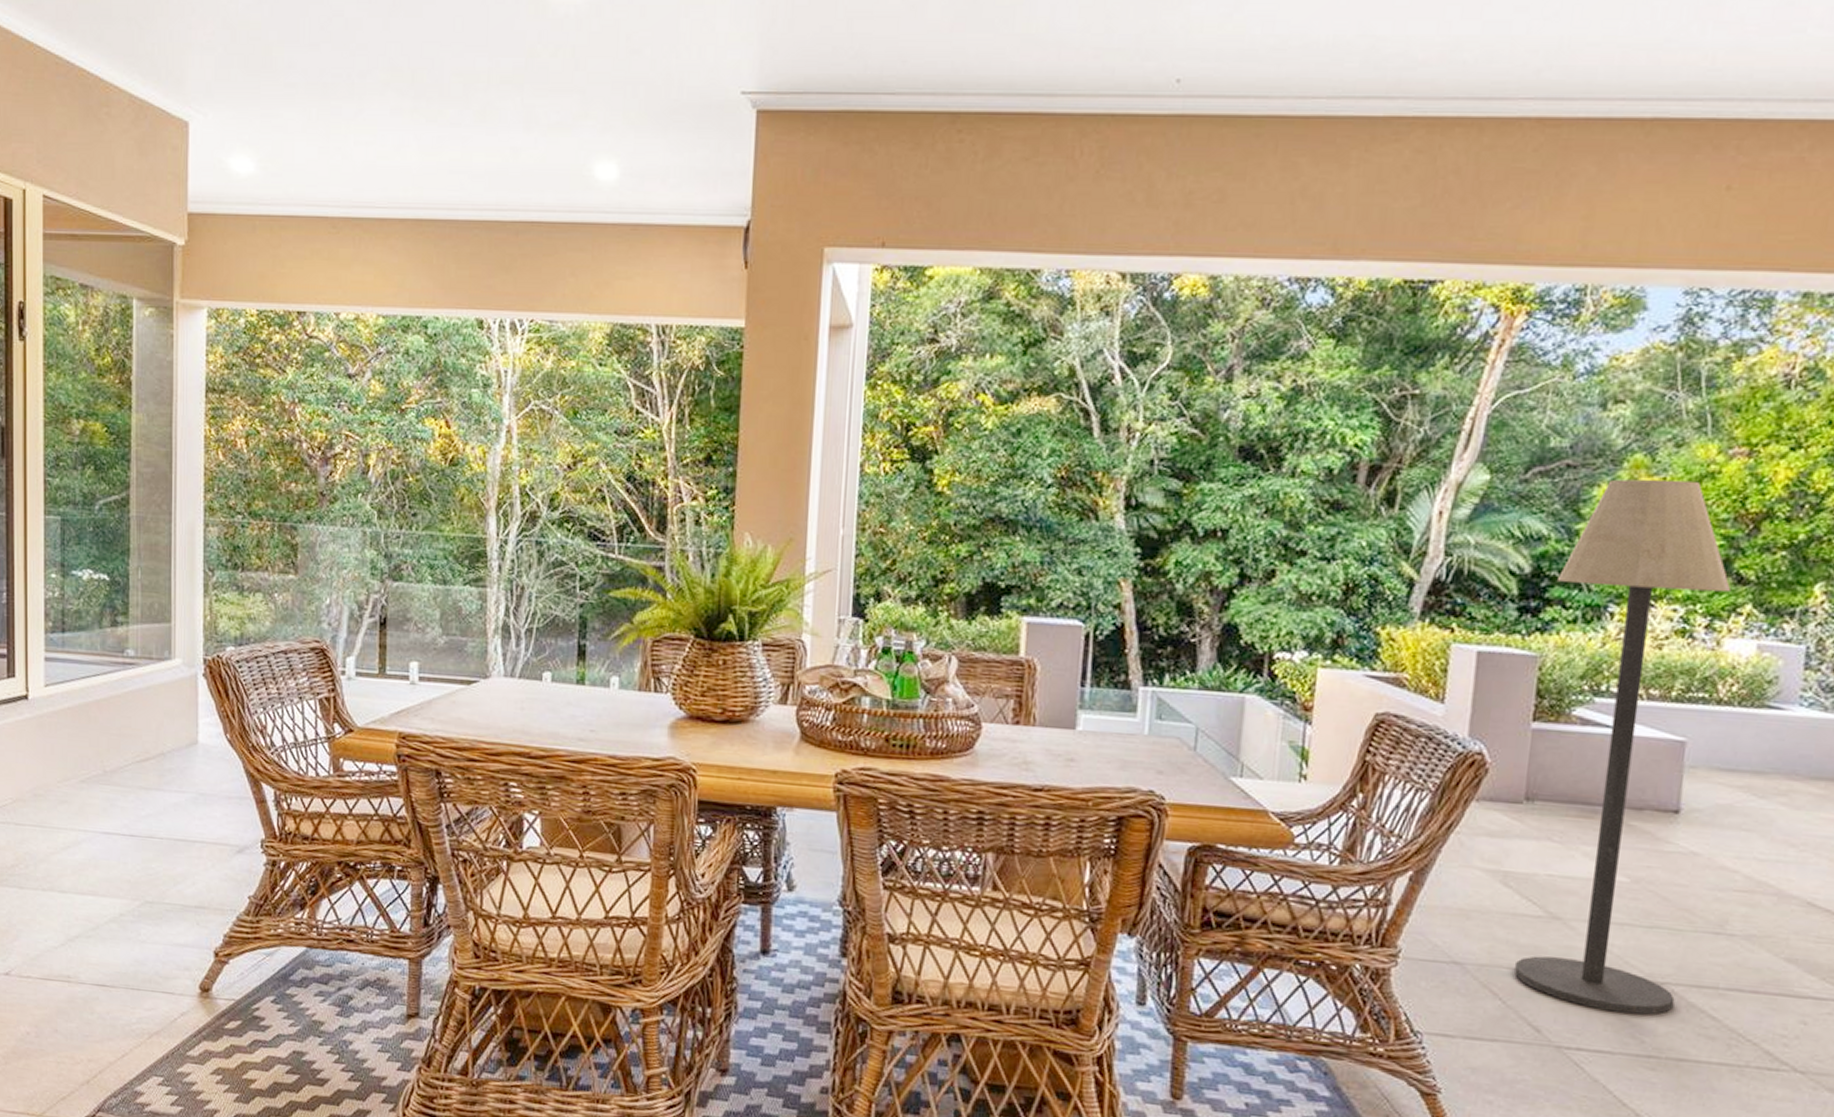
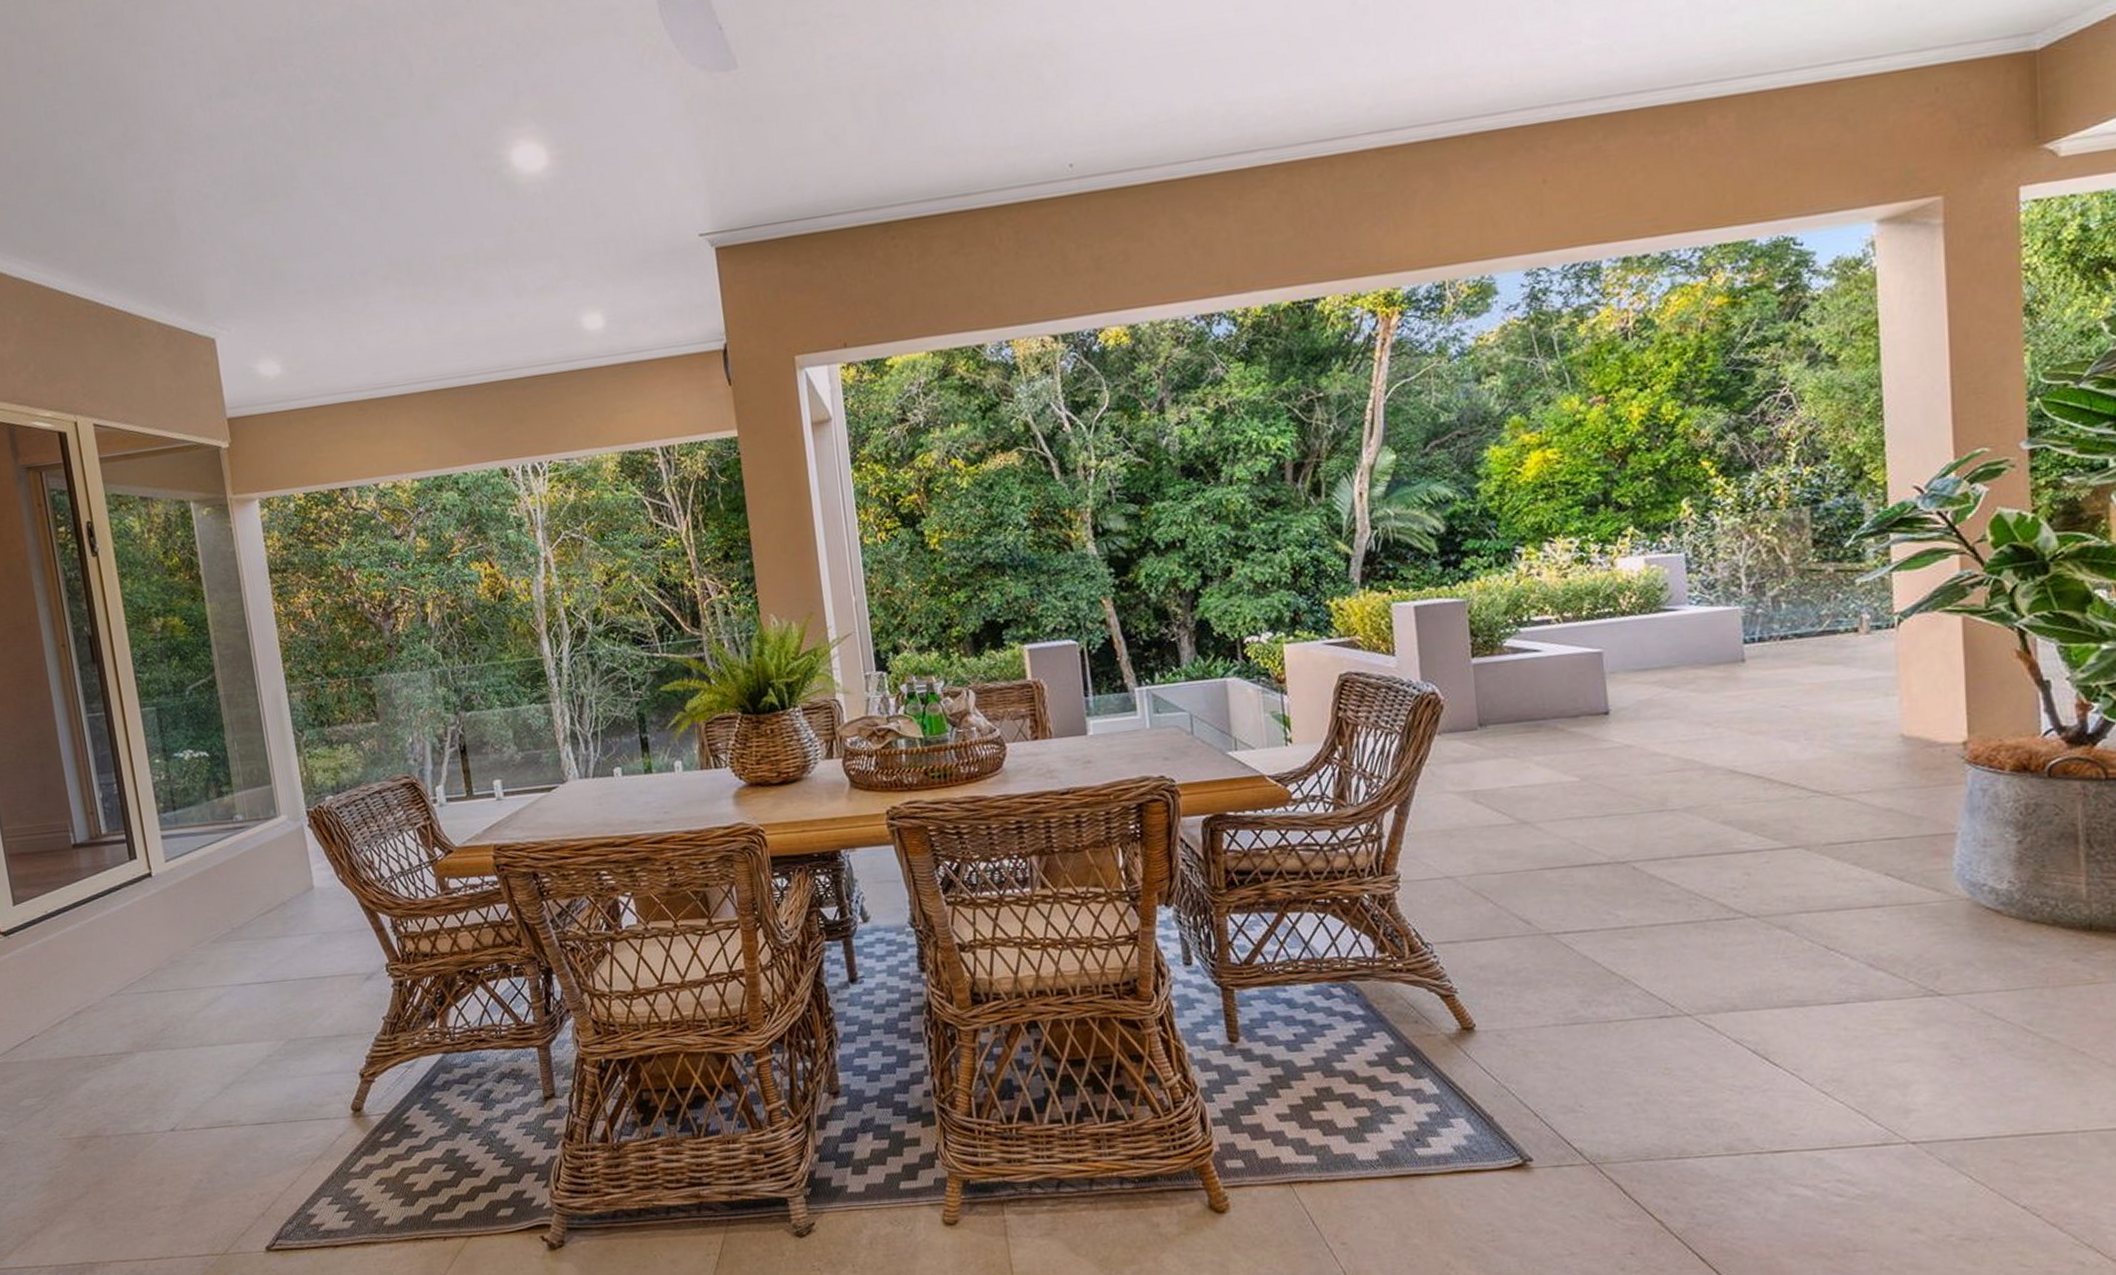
floor lamp: present [1514,479,1732,1015] -> none [1469,430,1638,895]

